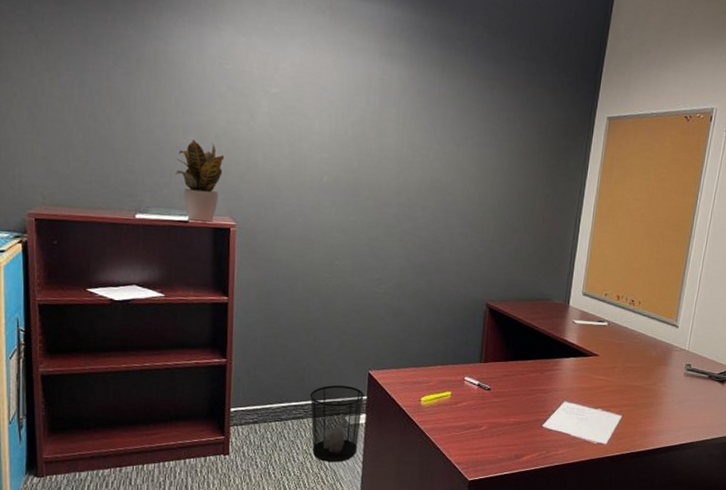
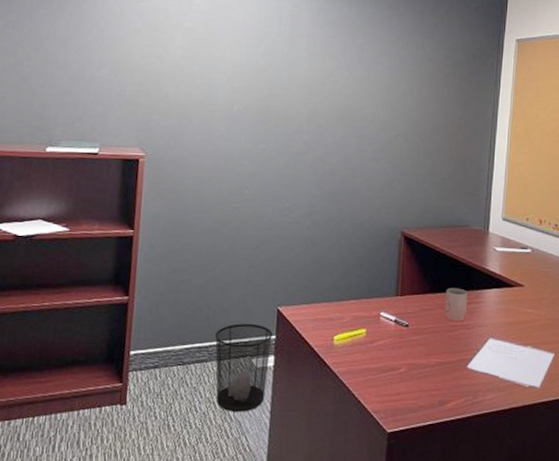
potted plant: present [175,139,225,222] -> none [88,73,137,154]
mug: none [524,356,547,387] -> present [444,287,468,322]

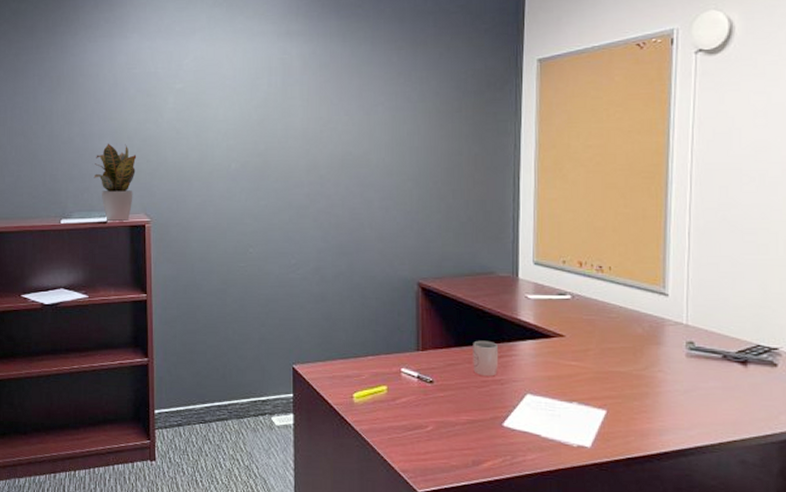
potted plant: none [88,73,137,154] -> present [94,143,137,221]
waste bin: present [214,323,273,412] -> none [232,381,290,469]

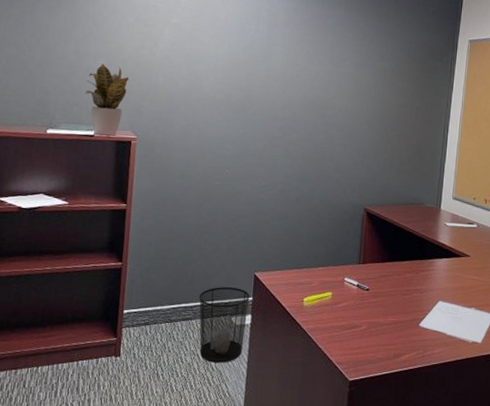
waste bin: none [232,381,290,469] -> present [198,286,250,363]
mug: present [471,340,499,377] -> none [400,257,422,287]

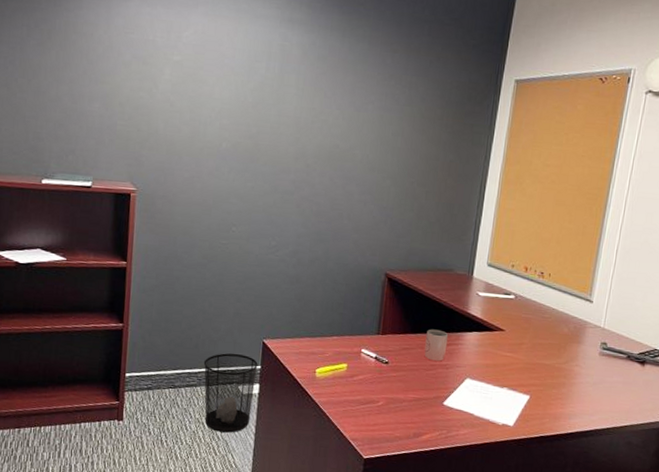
potted plant: present [85,63,129,136] -> none [80,107,127,188]
mug: none [400,257,422,287] -> present [424,329,449,362]

